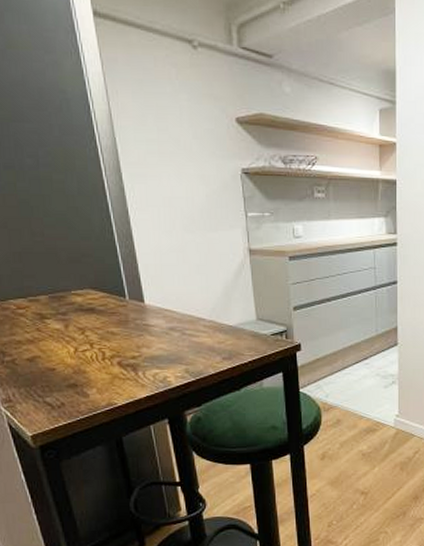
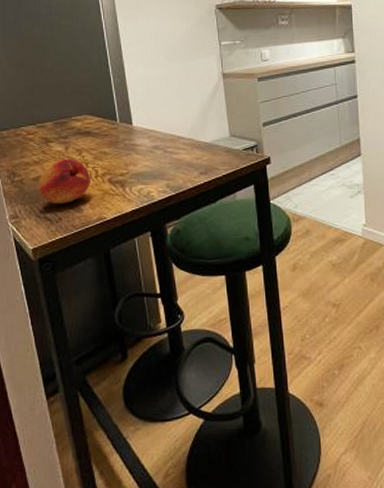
fruit: none [34,337,98,388] -> present [38,158,91,204]

